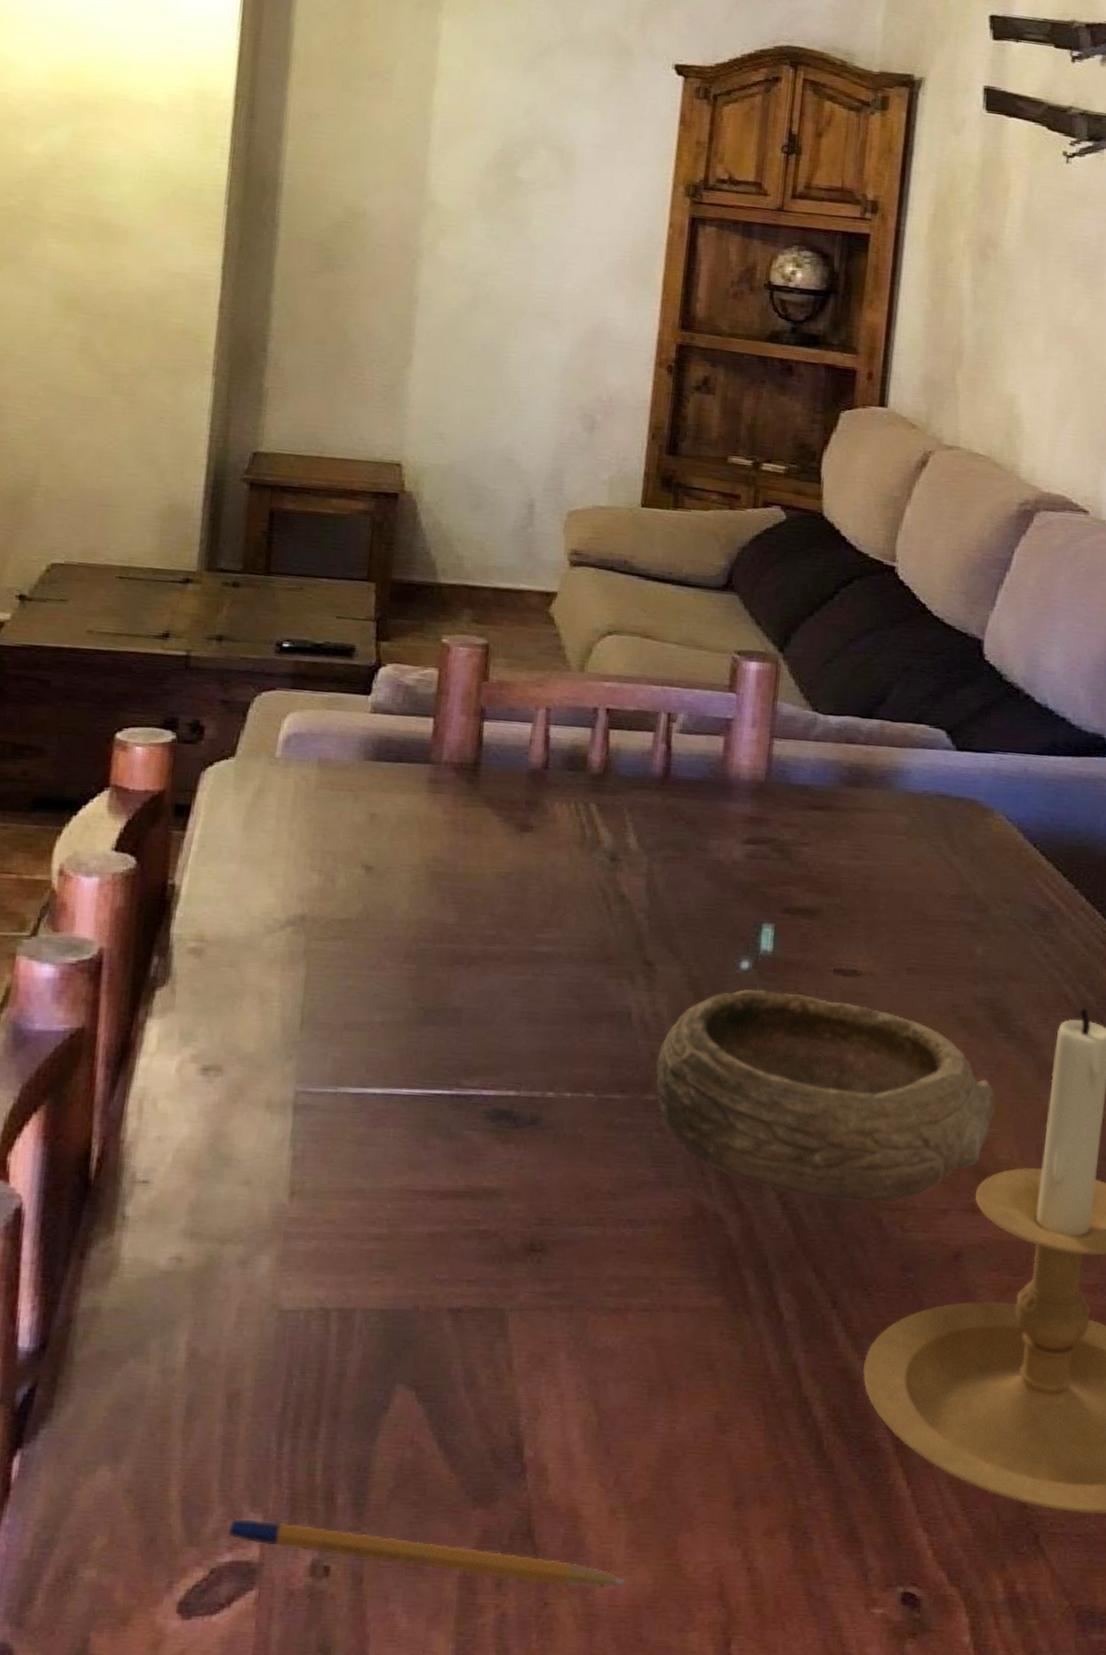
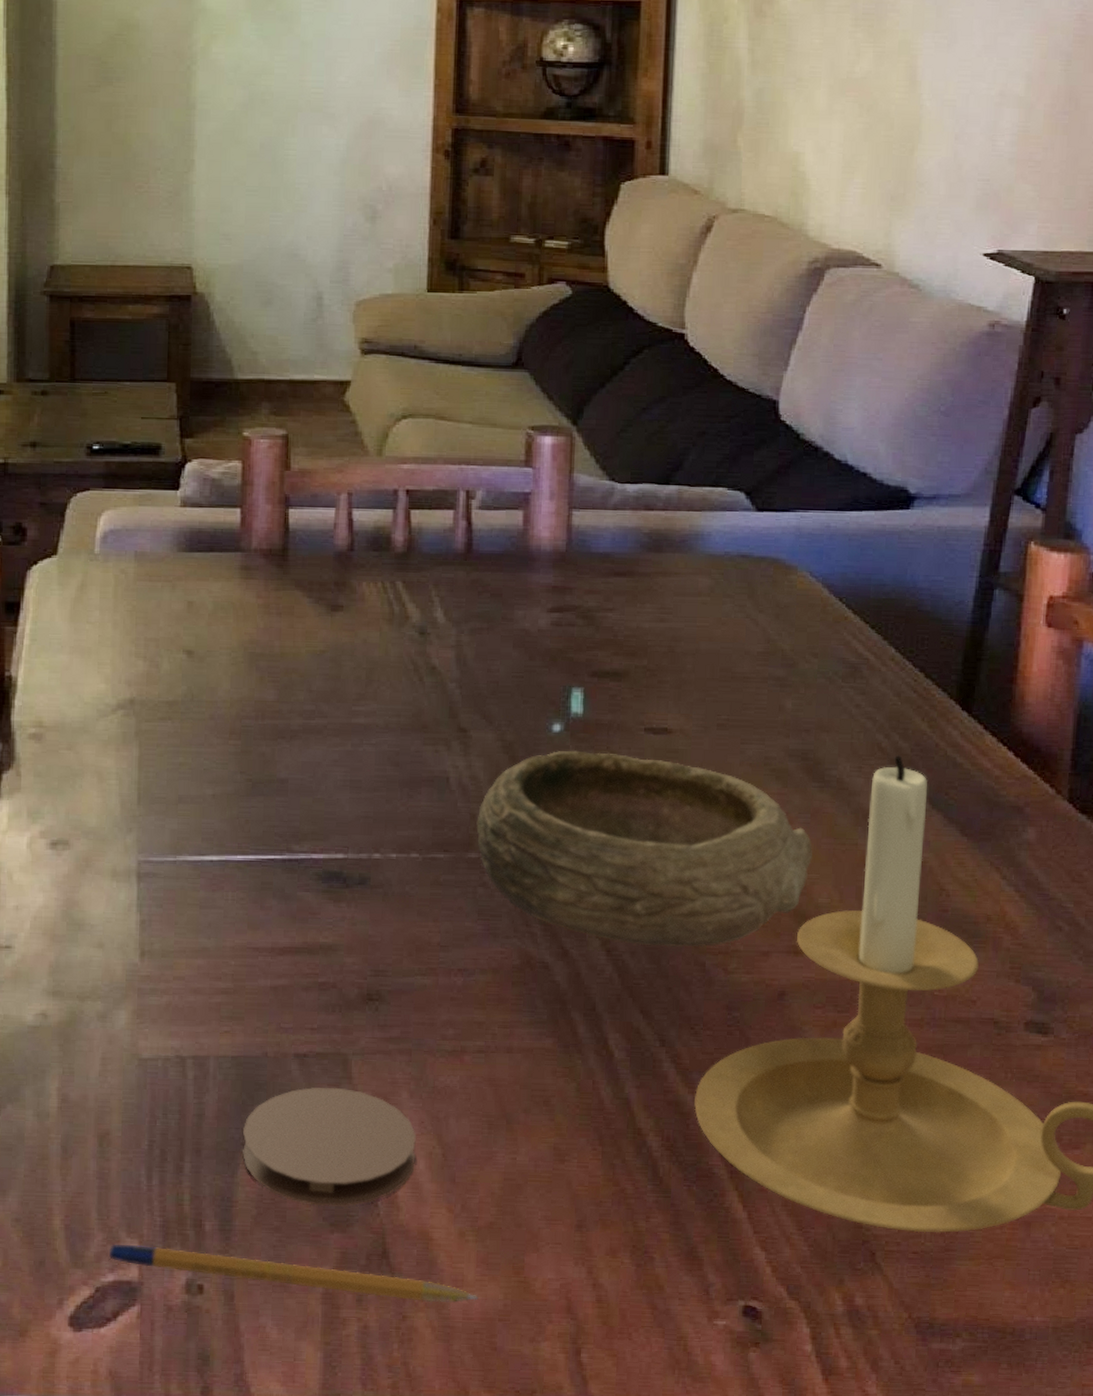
coaster: none [384,1345,572,1479] -> present [242,1087,416,1206]

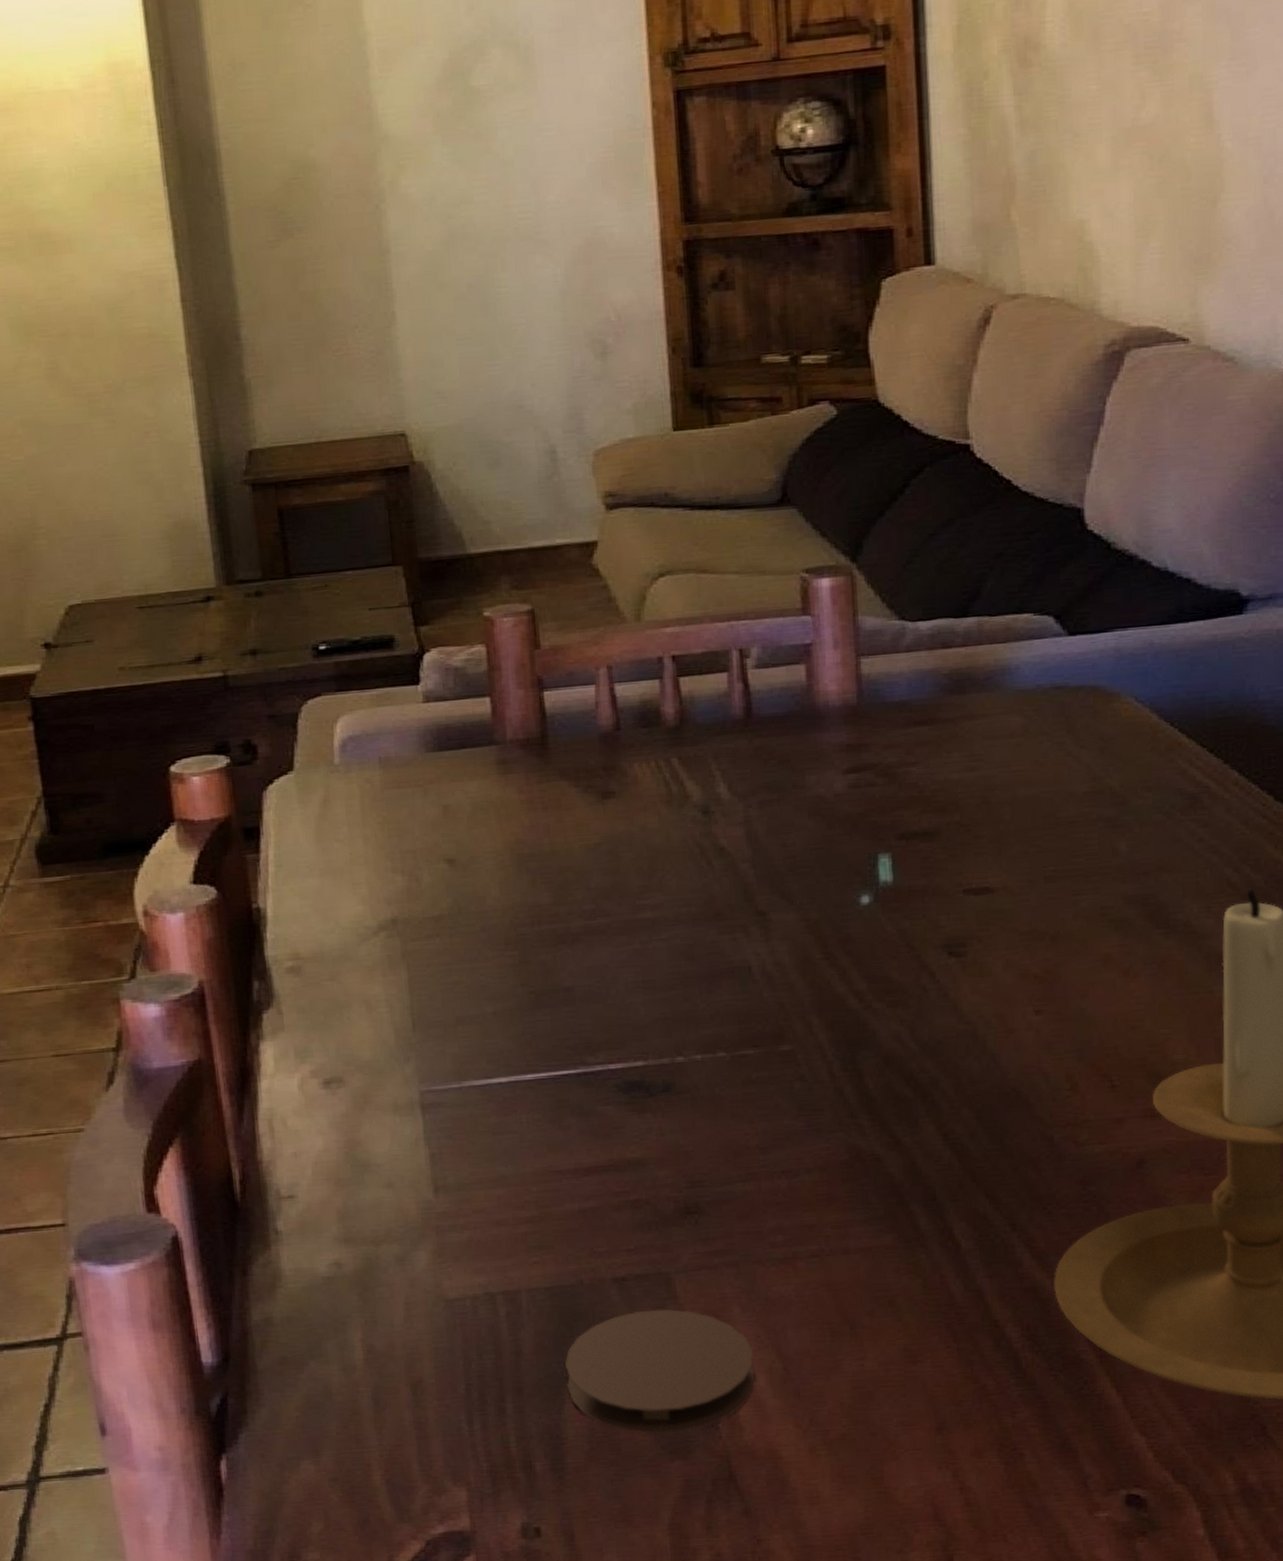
pencil: present [108,1244,479,1303] -> none [435,1492,837,1523]
bowl: present [476,750,813,948] -> none [786,921,1164,1126]

